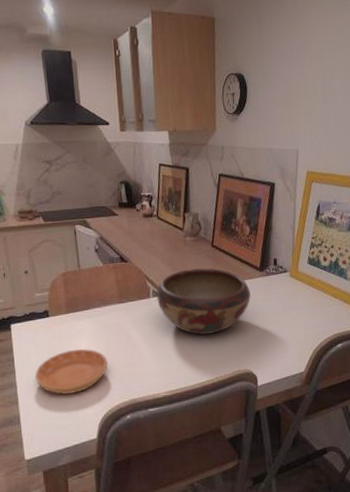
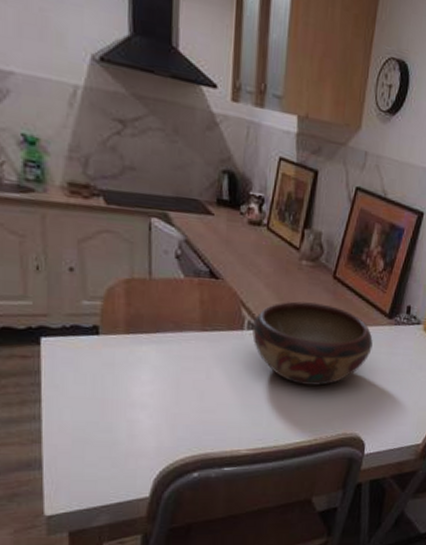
saucer: present [35,349,108,395] -> none [71,382,176,438]

